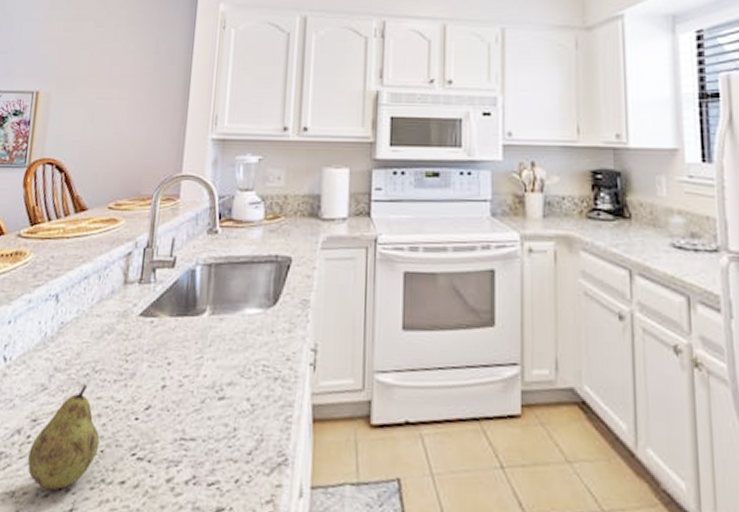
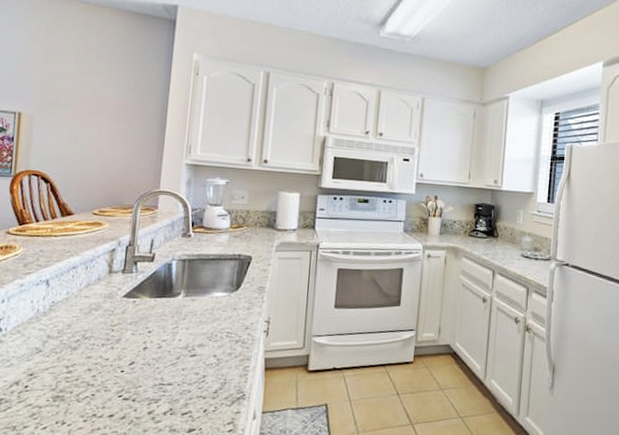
fruit: present [28,384,100,491] -> none [26,347,91,424]

